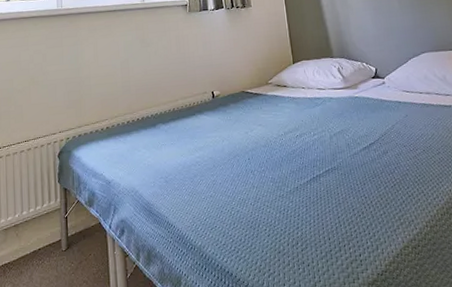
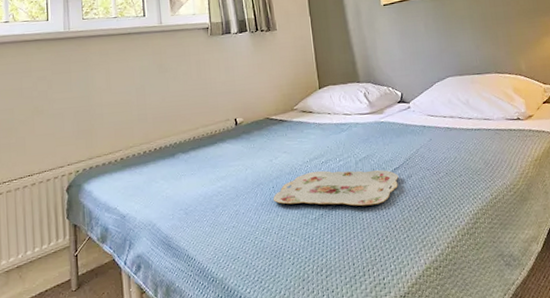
serving tray: none [249,144,374,181] -> present [273,170,399,206]

